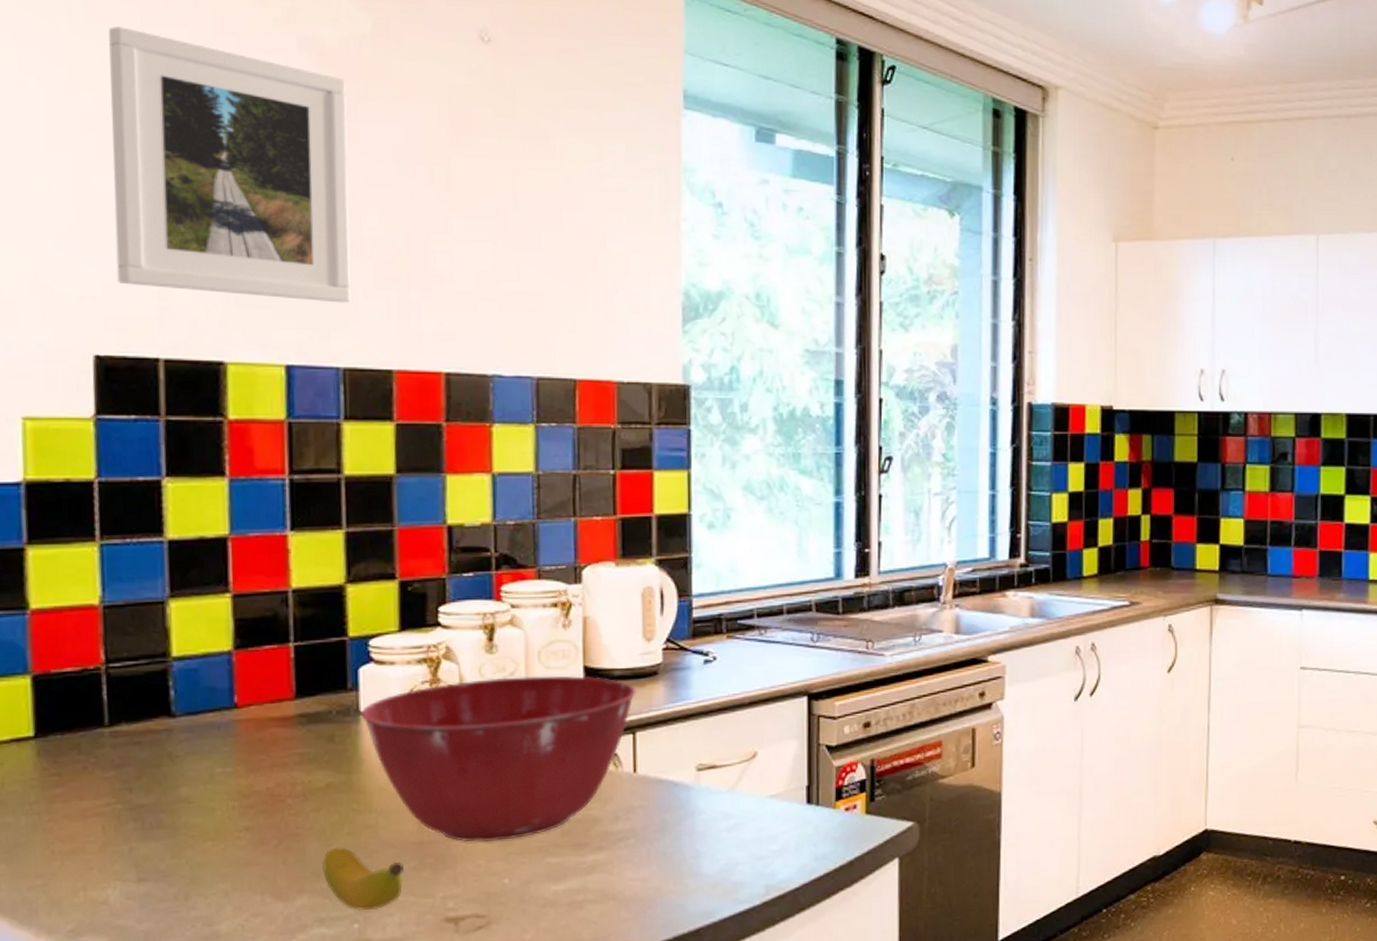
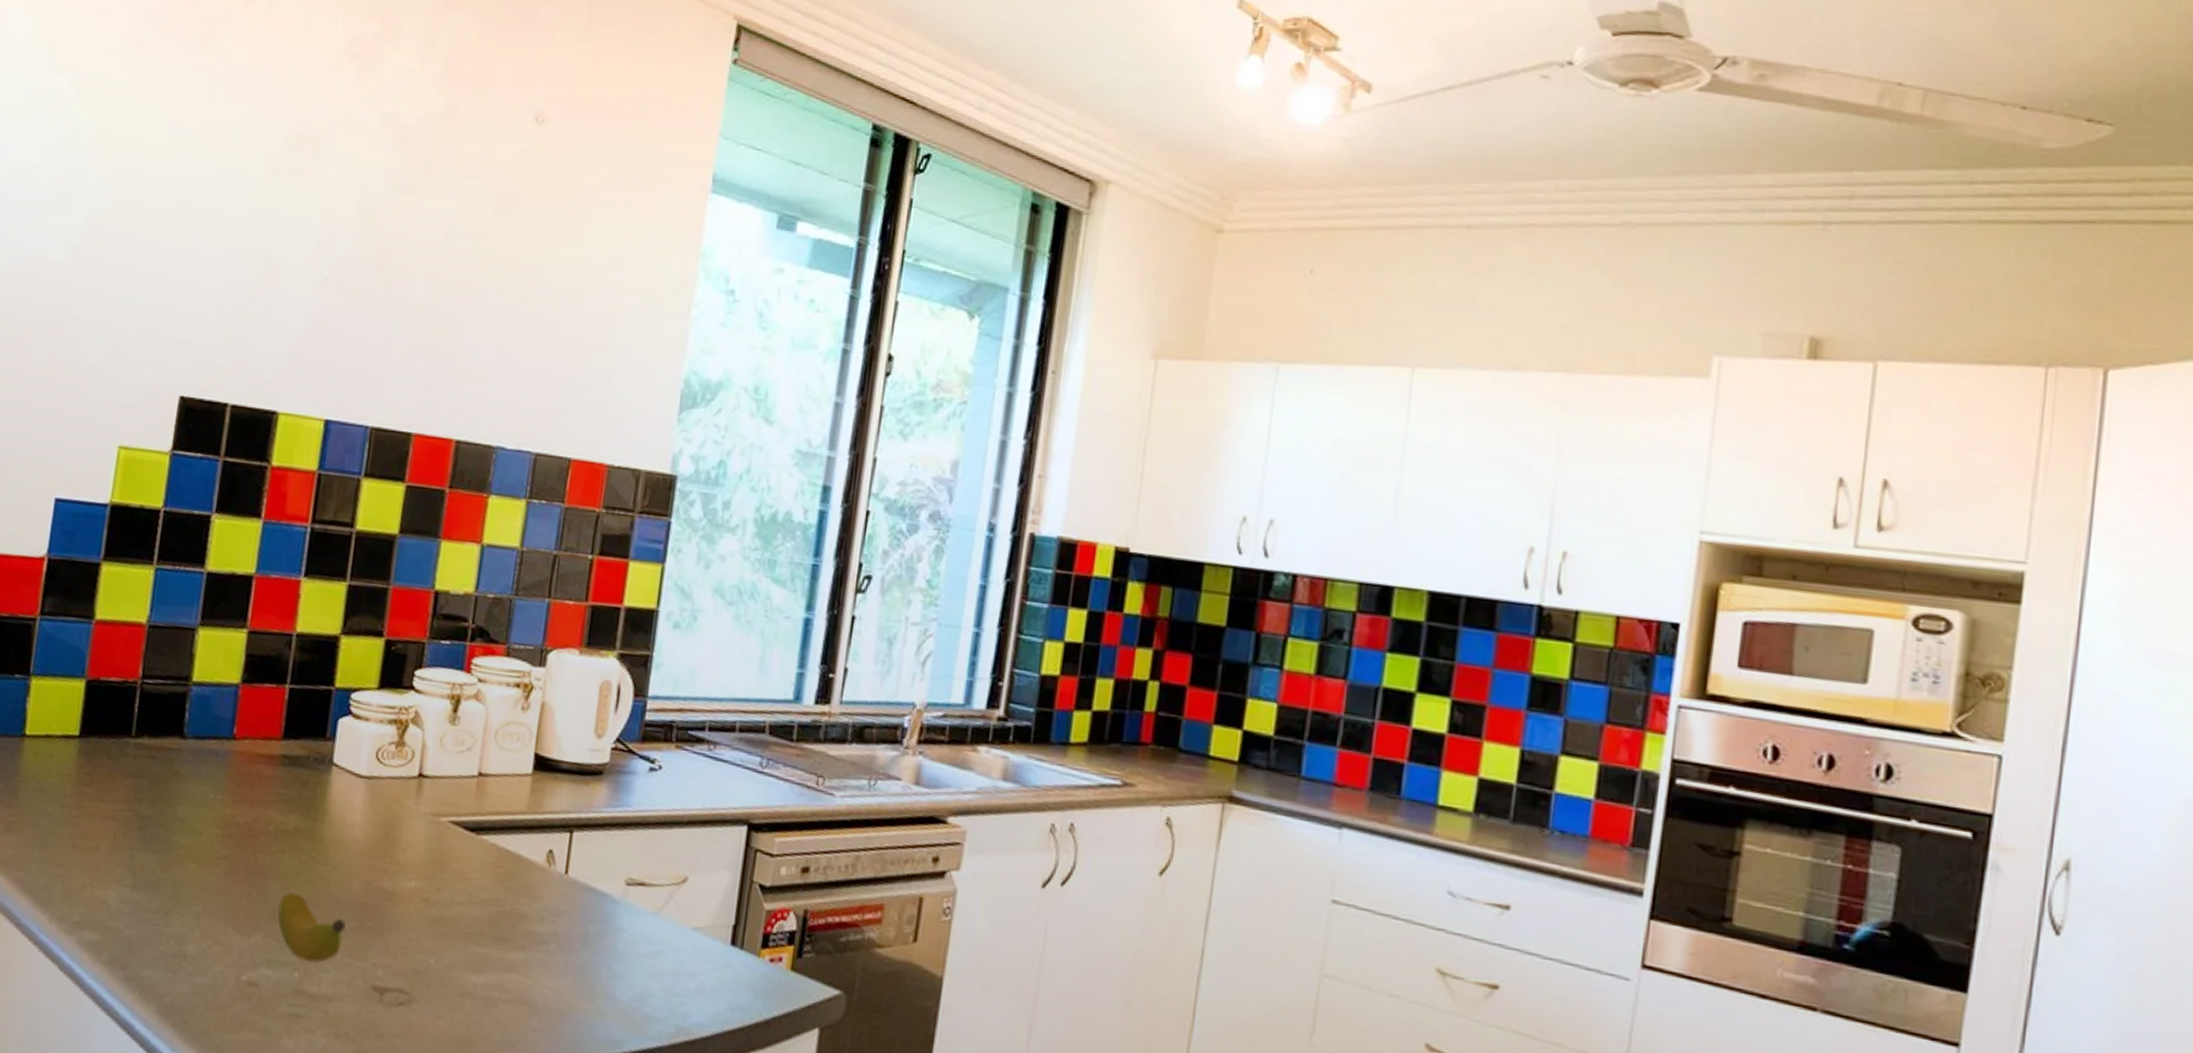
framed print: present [109,26,351,303] -> none [208,104,416,366]
mixing bowl: present [360,676,636,843] -> none [332,748,580,920]

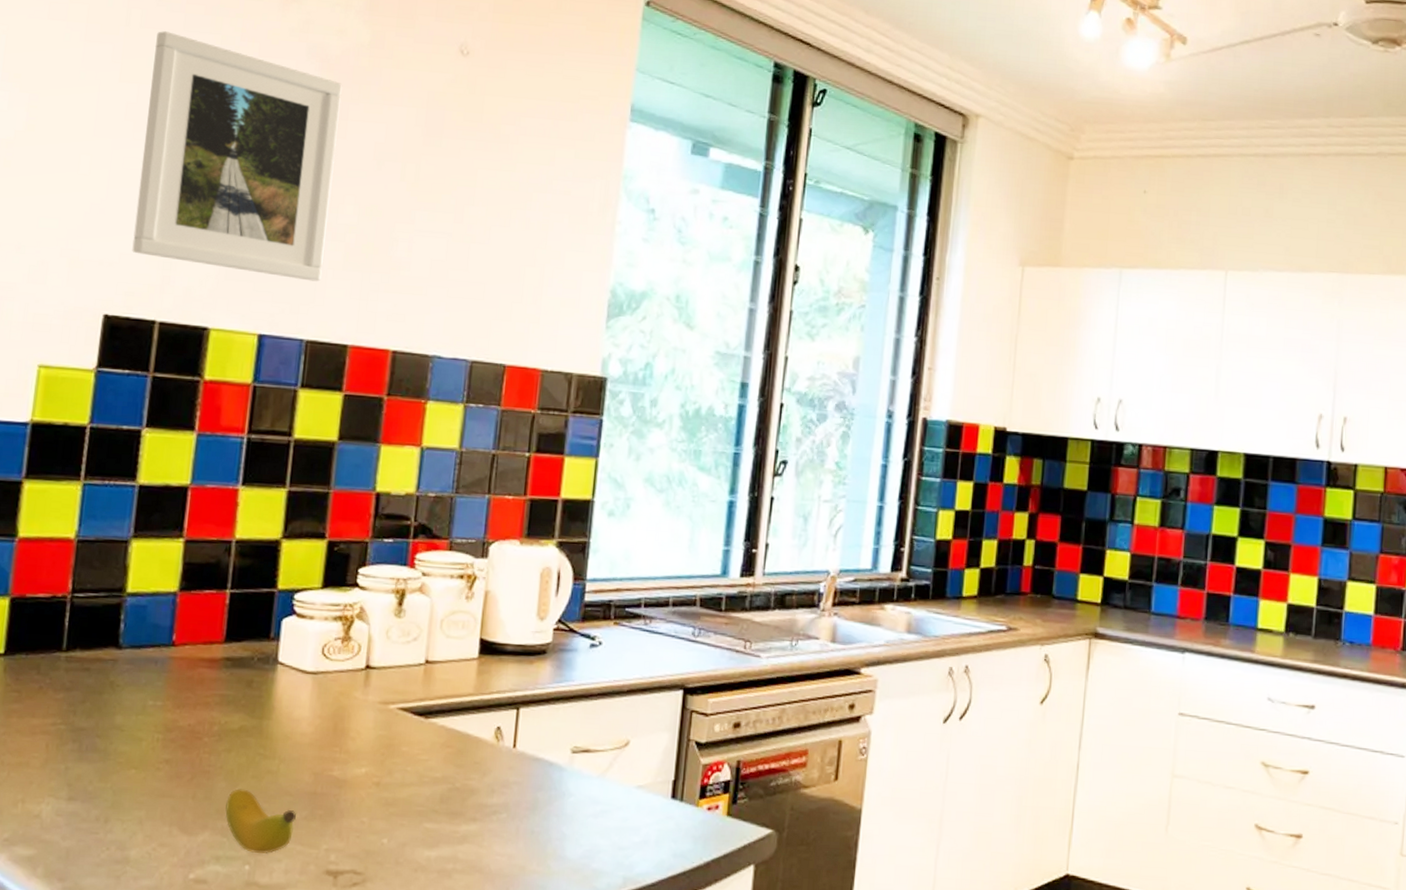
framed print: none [208,104,416,366] -> present [132,31,343,282]

